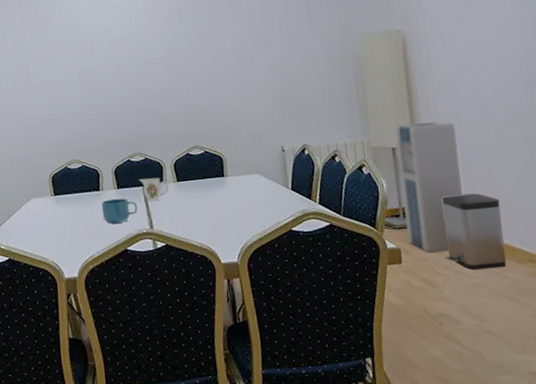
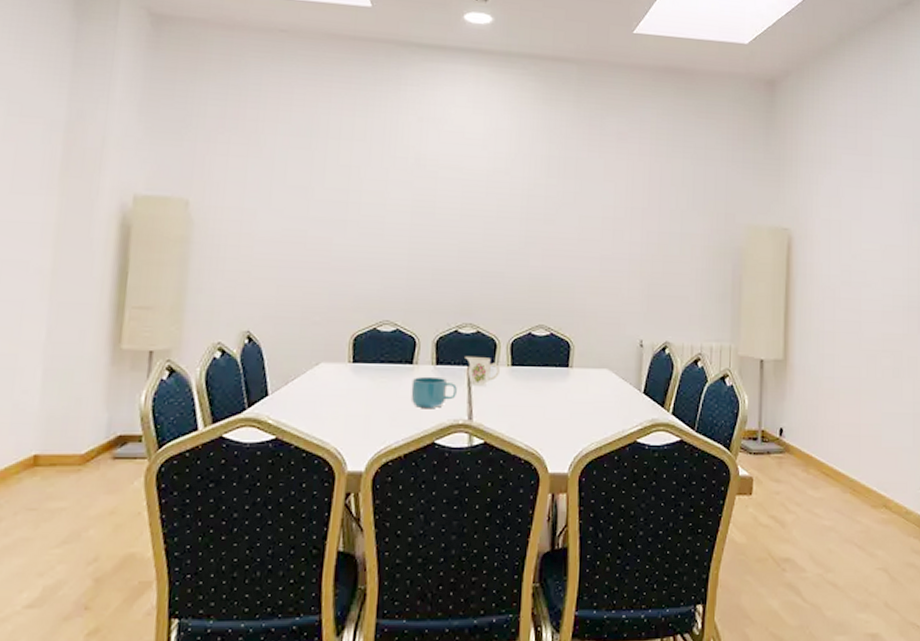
water cooler: present [395,121,463,253] -> none [763,334,828,486]
pedal bin: present [442,193,507,270] -> none [798,422,862,510]

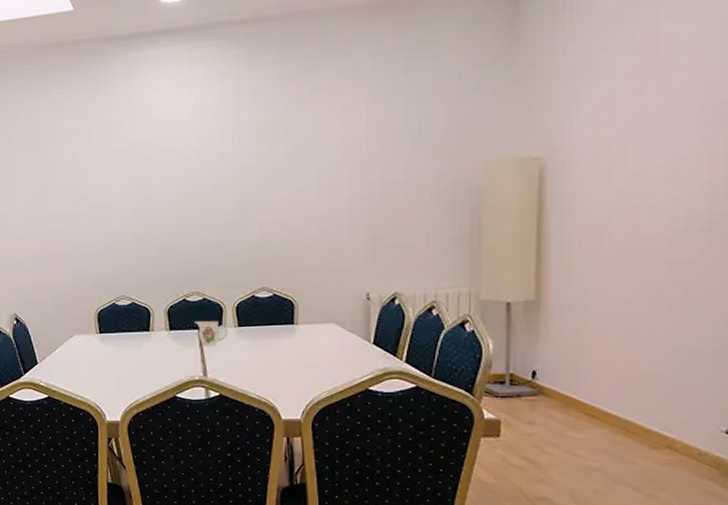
cup: present [410,376,457,408] -> none [150,340,191,368]

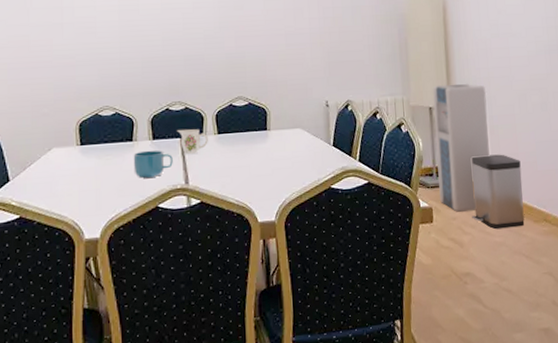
cup: none [150,340,191,368] -> present [133,150,173,178]
water cooler: none [512,272,594,428] -> present [433,83,490,212]
pedal bin: none [556,362,639,451] -> present [472,154,525,229]

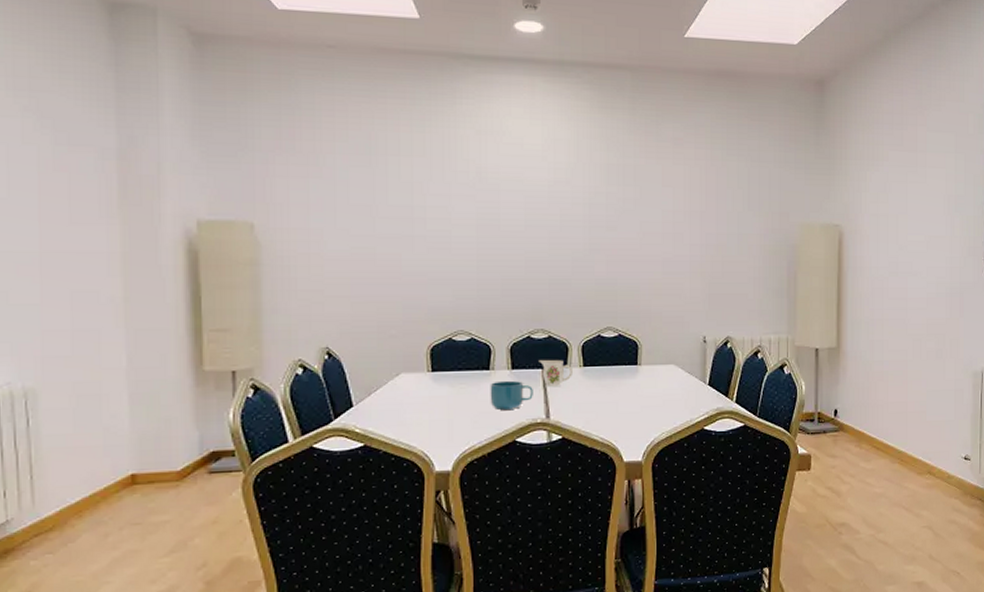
water cooler: present [433,83,490,212] -> none [820,324,878,460]
pedal bin: present [472,154,525,229] -> none [852,402,909,479]

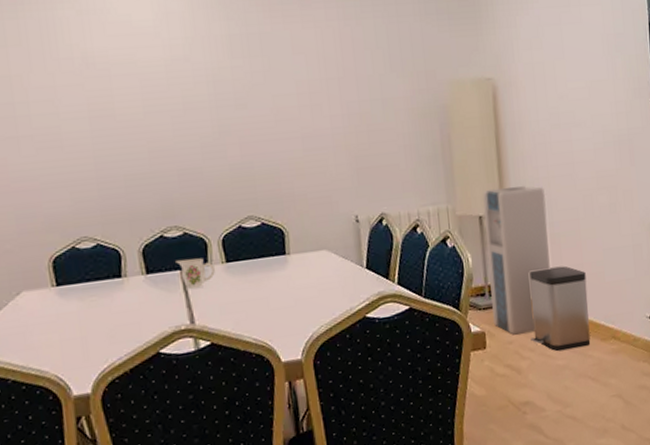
cup: present [490,380,533,410] -> none [123,286,174,321]
water cooler: none [820,324,878,460] -> present [483,185,550,335]
pedal bin: none [852,402,909,479] -> present [529,266,591,351]

